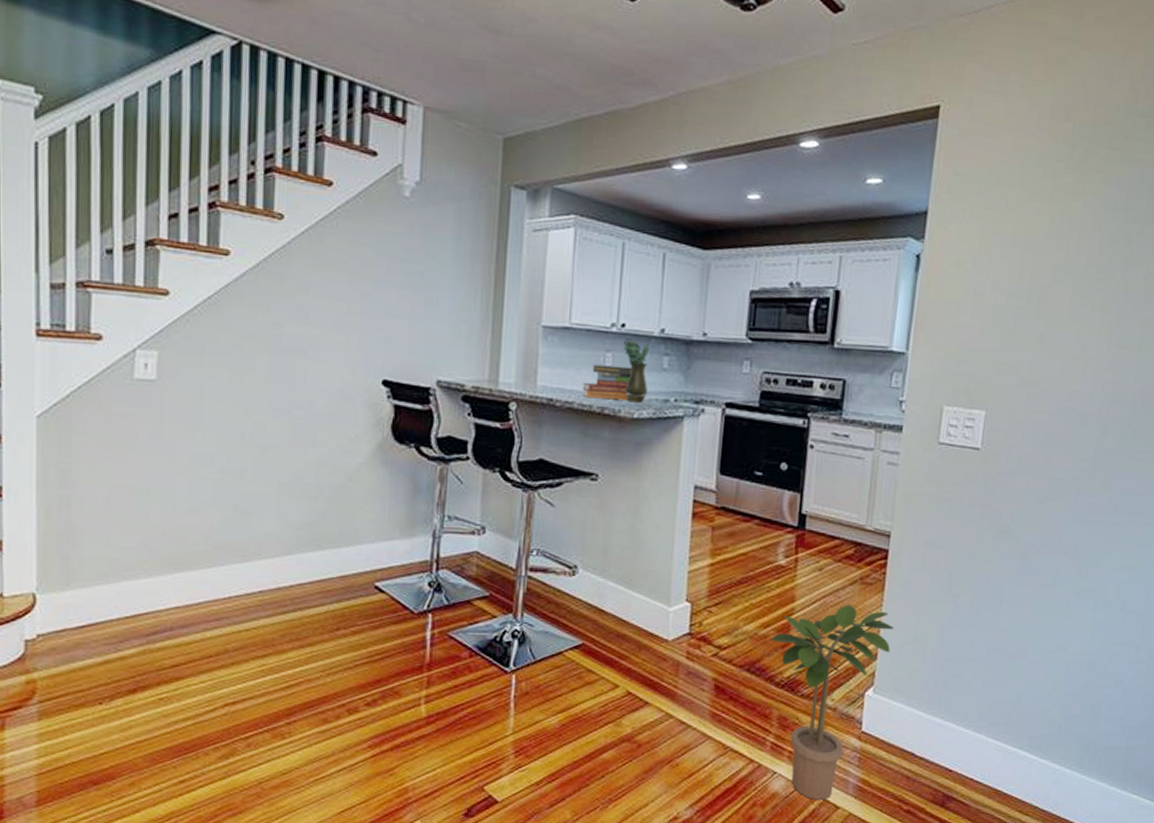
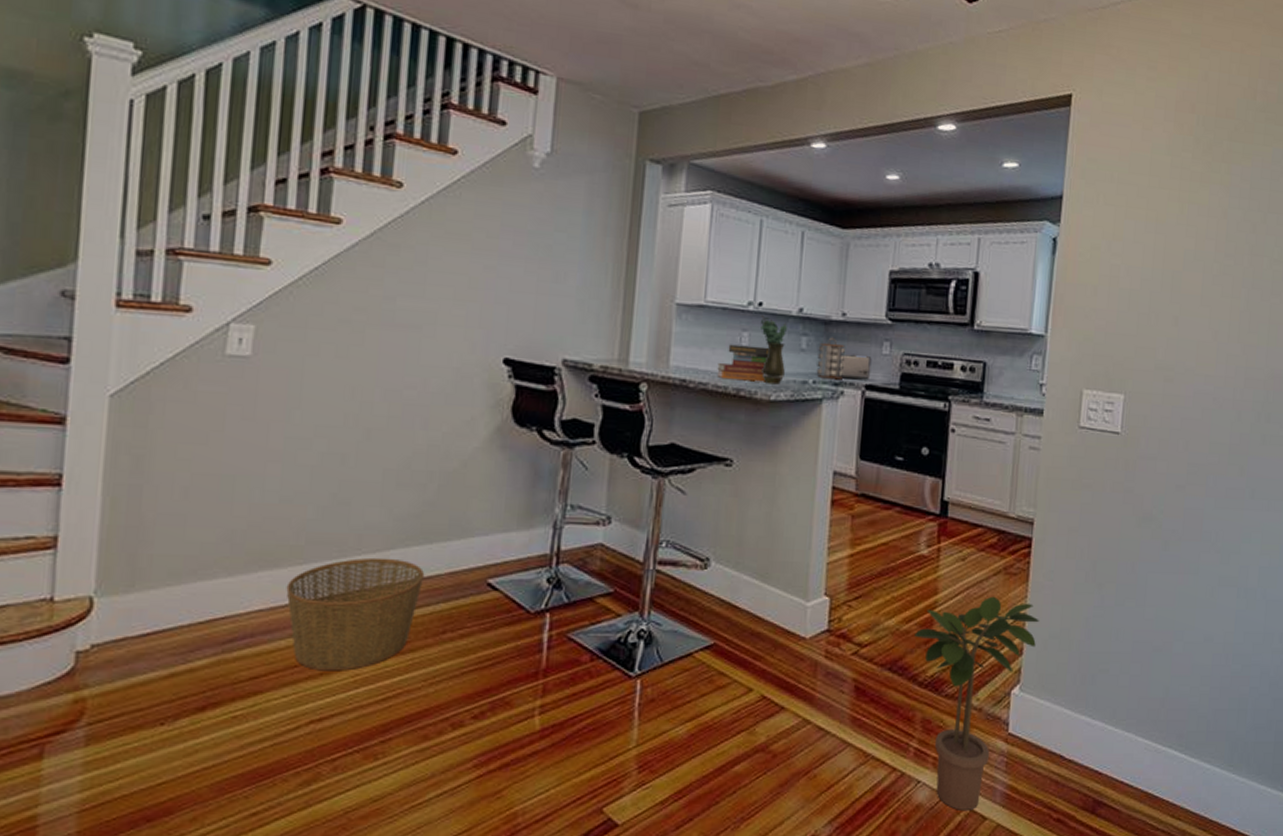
basket: none [198,562,319,662] -> present [286,557,425,671]
spice rack: none [677,356,706,398] -> present [816,337,846,380]
toaster: none [700,373,731,399] -> present [839,354,871,381]

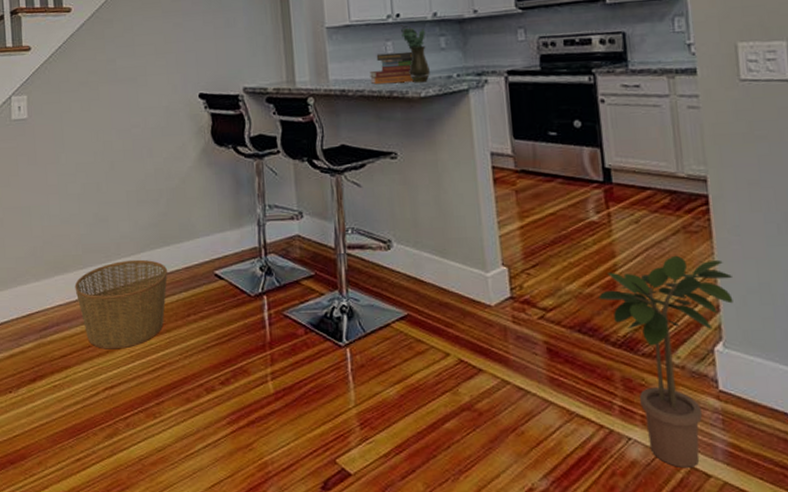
spice rack: present [816,337,846,380] -> none [456,33,485,72]
toaster: present [839,354,871,381] -> none [479,45,510,69]

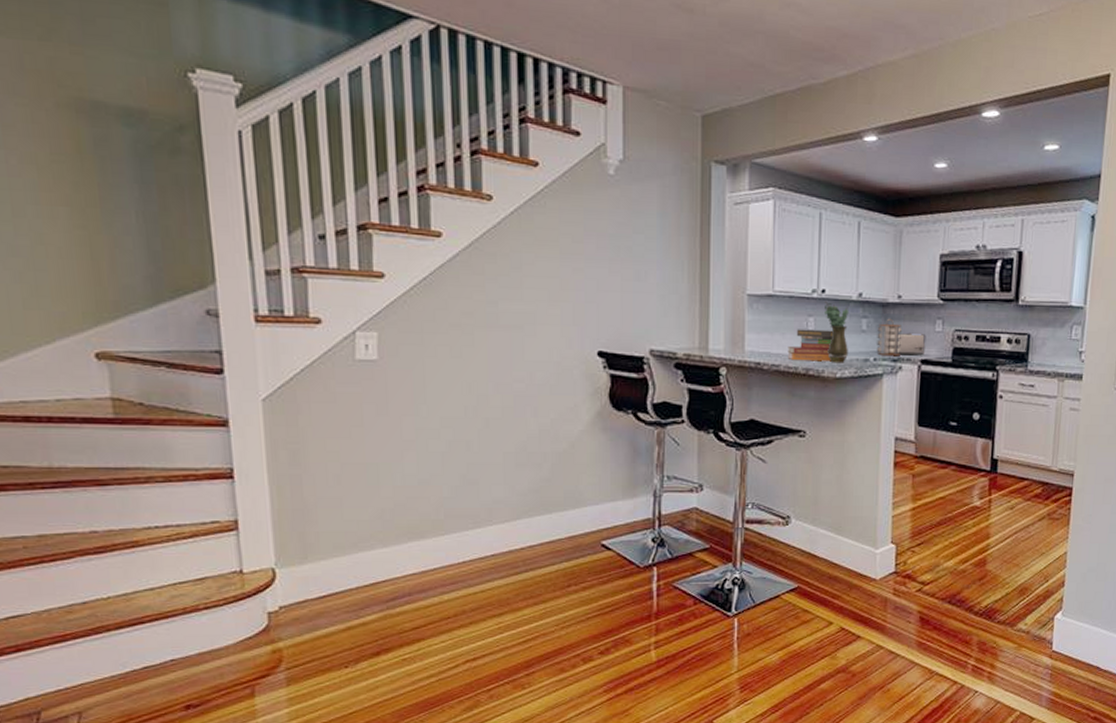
basket: present [74,259,168,350] -> none [433,527,548,621]
spice rack: none [456,33,485,72] -> present [876,318,902,357]
toaster: none [479,45,510,69] -> present [898,333,925,356]
potted plant: present [599,255,733,469] -> none [970,538,1079,714]

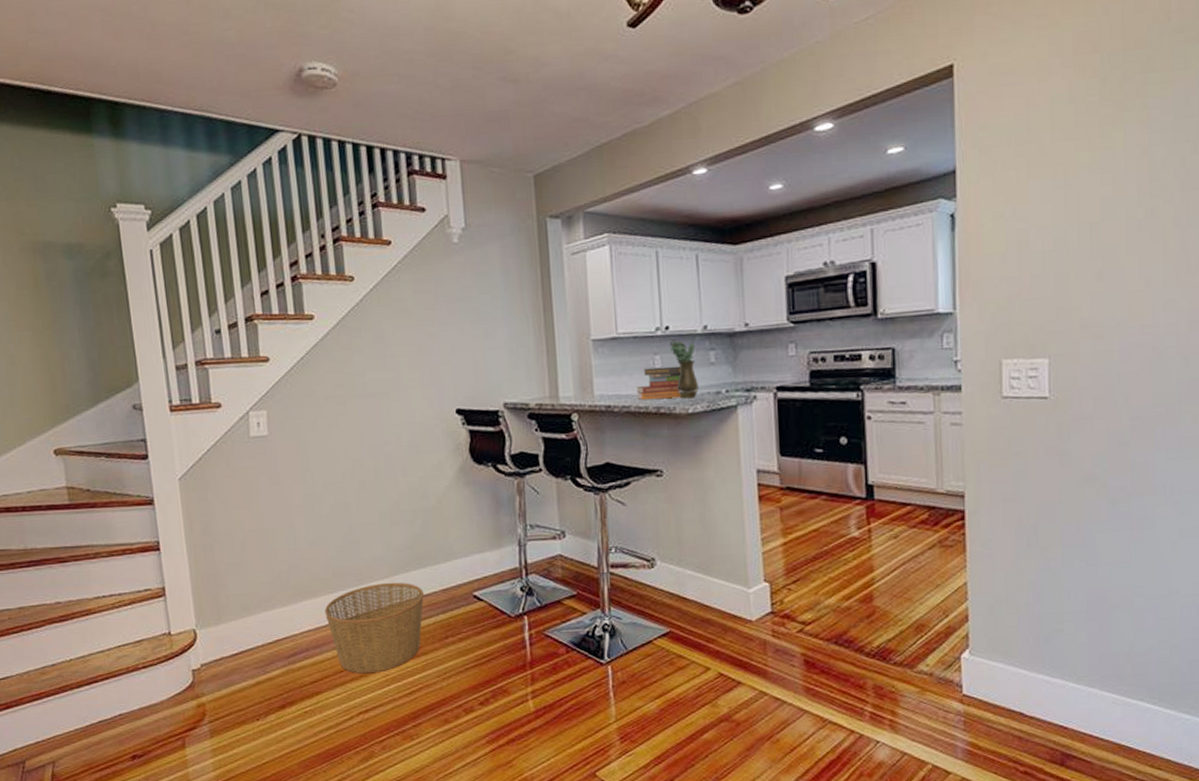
basket: none [433,527,548,621] -> present [324,582,425,674]
spice rack: present [876,318,902,357] -> none [726,347,755,387]
toaster: present [898,333,925,356] -> none [749,360,779,384]

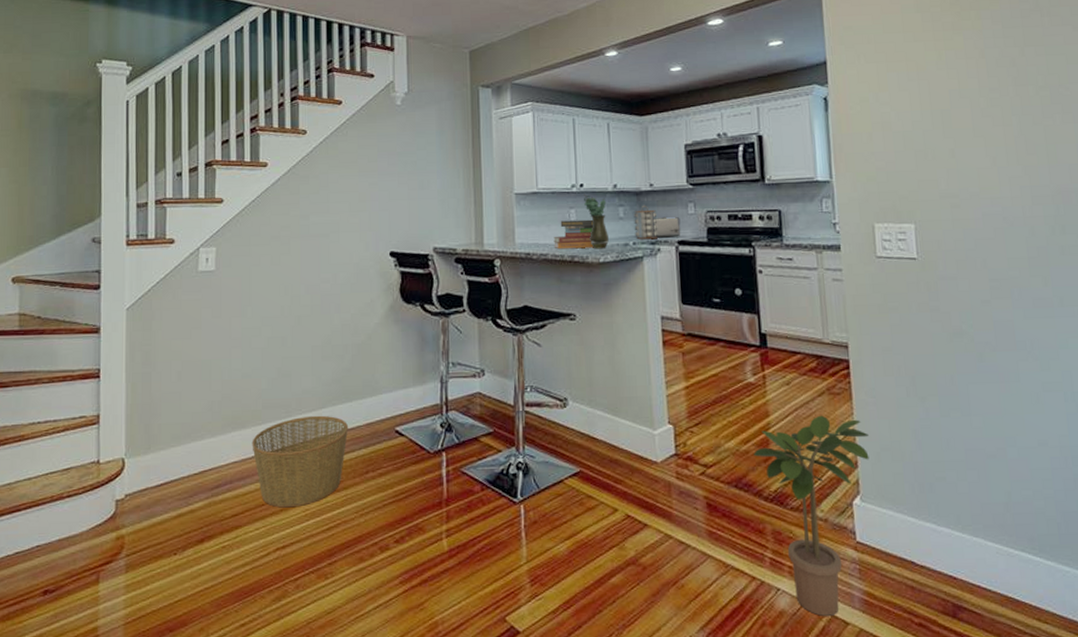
spice rack: none [726,347,755,387] -> present [633,205,659,240]
toaster: none [749,360,779,384] -> present [654,217,680,238]
potted plant: none [856,568,982,767] -> present [754,415,869,617]

